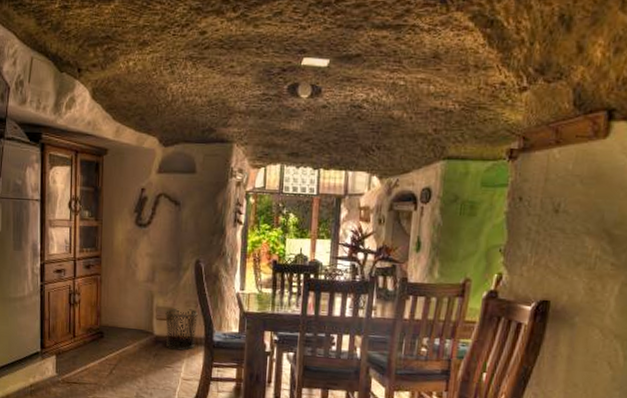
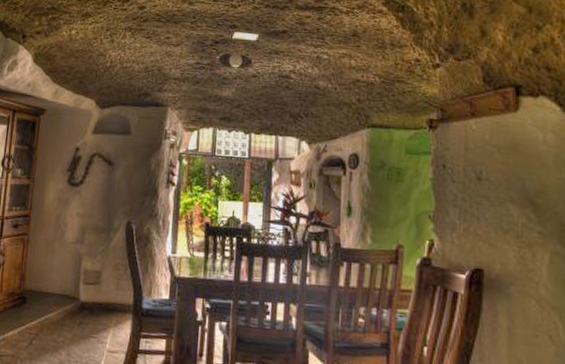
waste bin: present [164,308,198,351] -> none [92,271,127,319]

